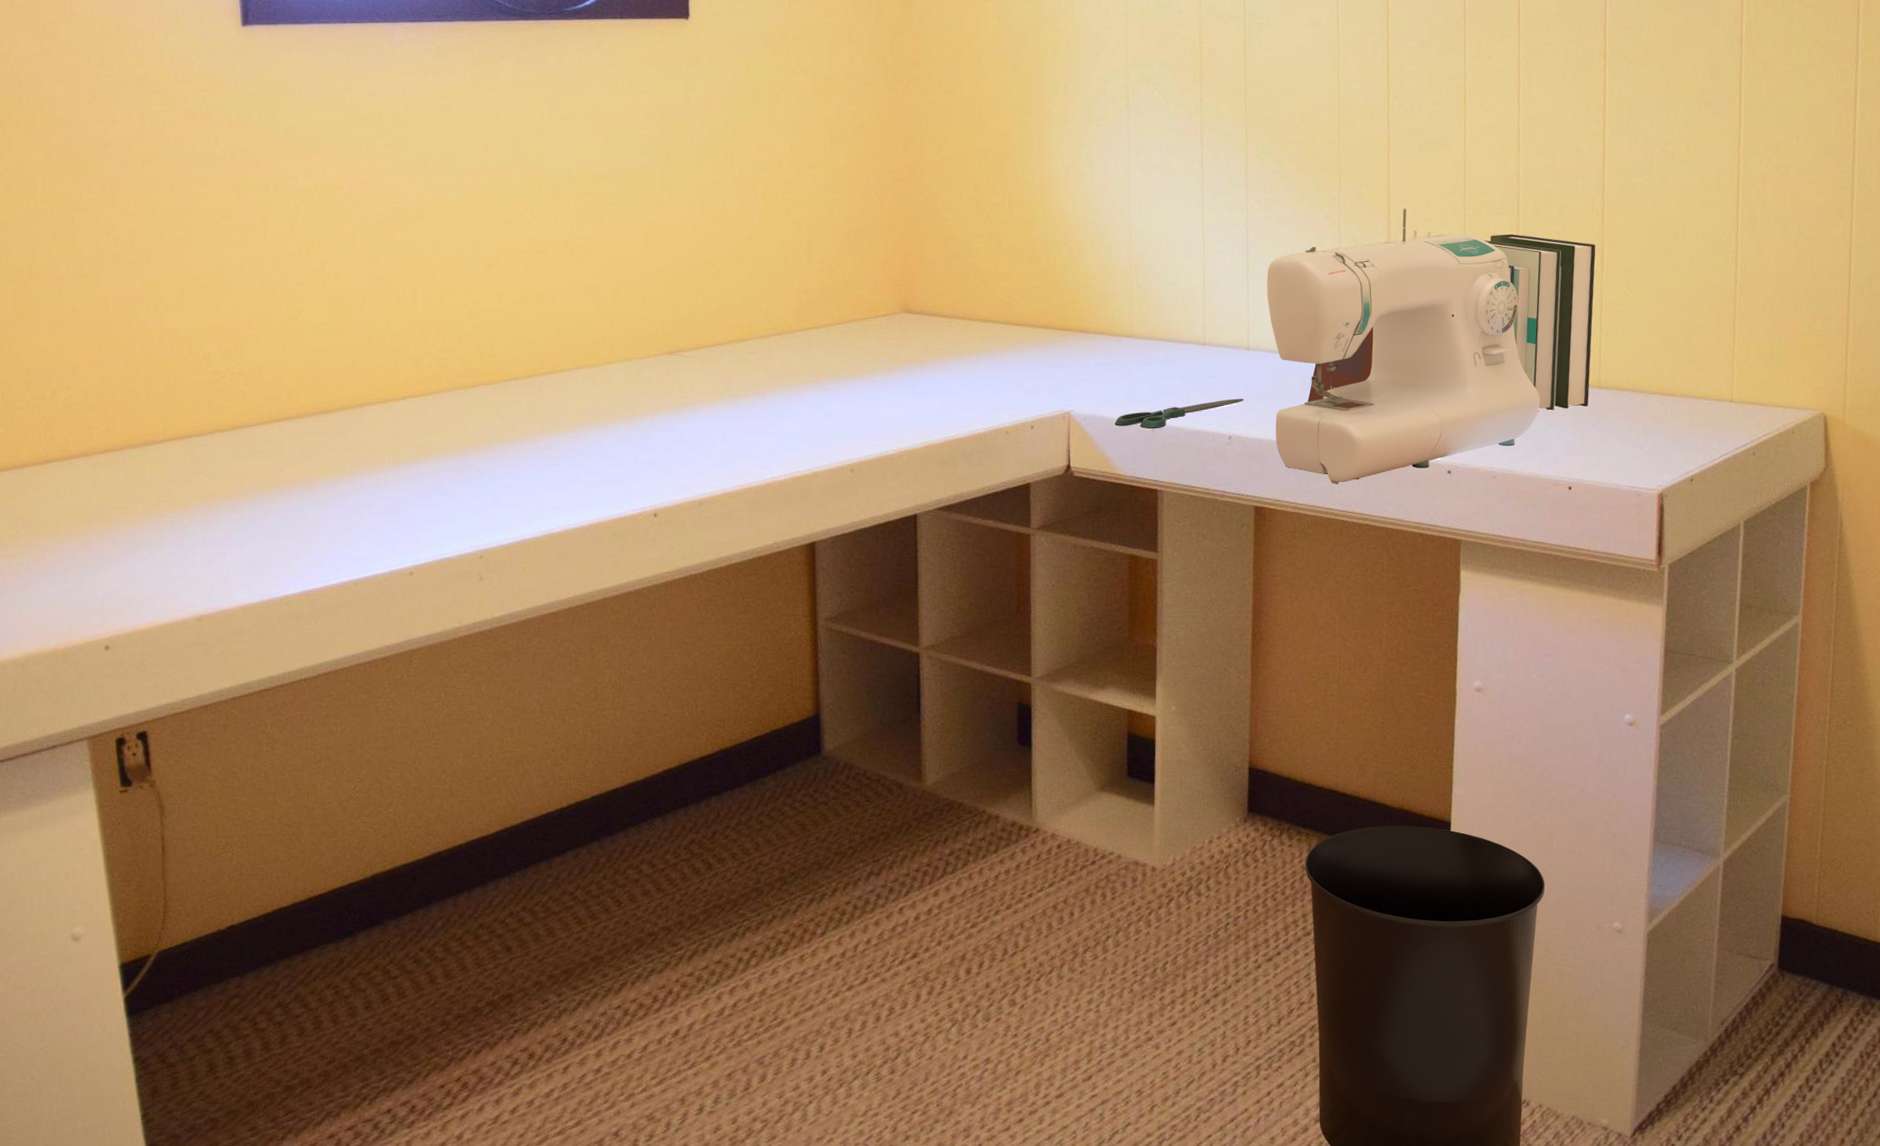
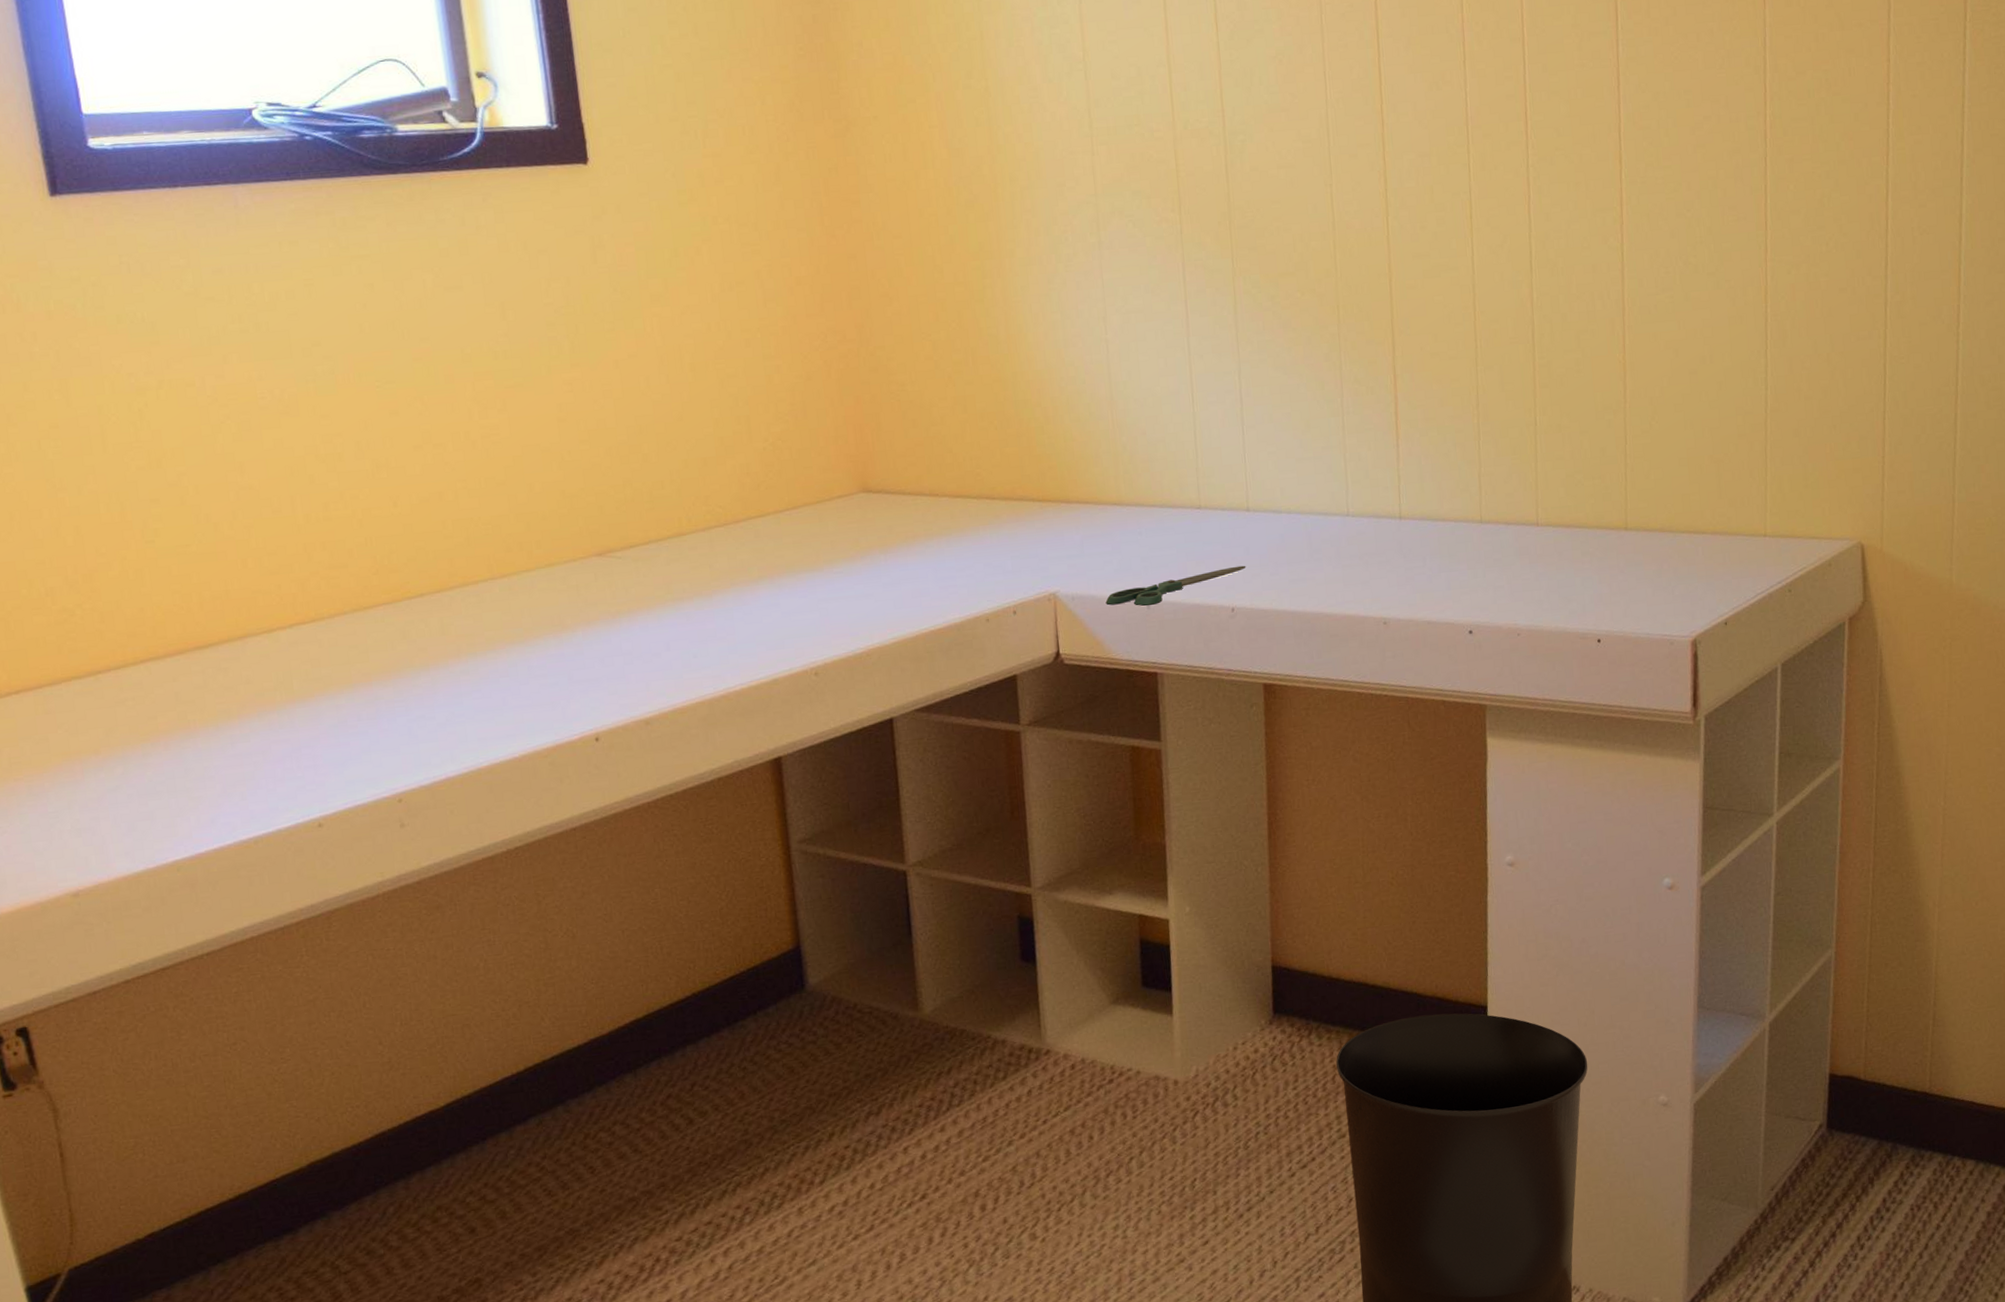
sewing machine: present [1266,208,1540,484] -> none [1264,343,1565,654]
books: present [1307,233,1596,410] -> none [1315,365,1618,565]

